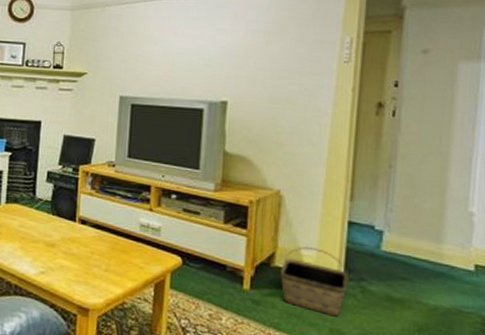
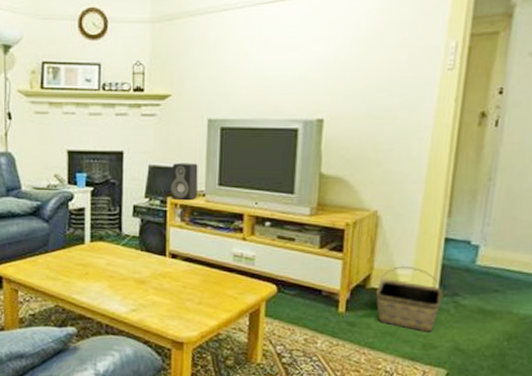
speaker: none [83,134,109,169] -> present [171,162,199,200]

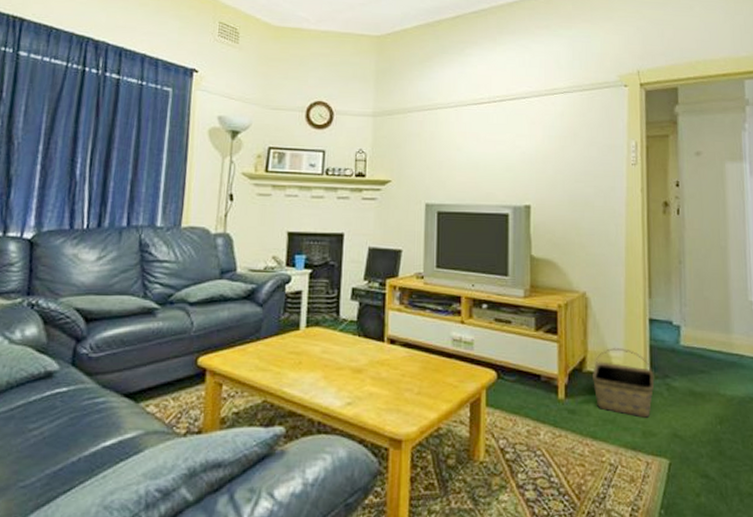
speaker: present [171,162,199,200] -> none [390,245,417,282]

